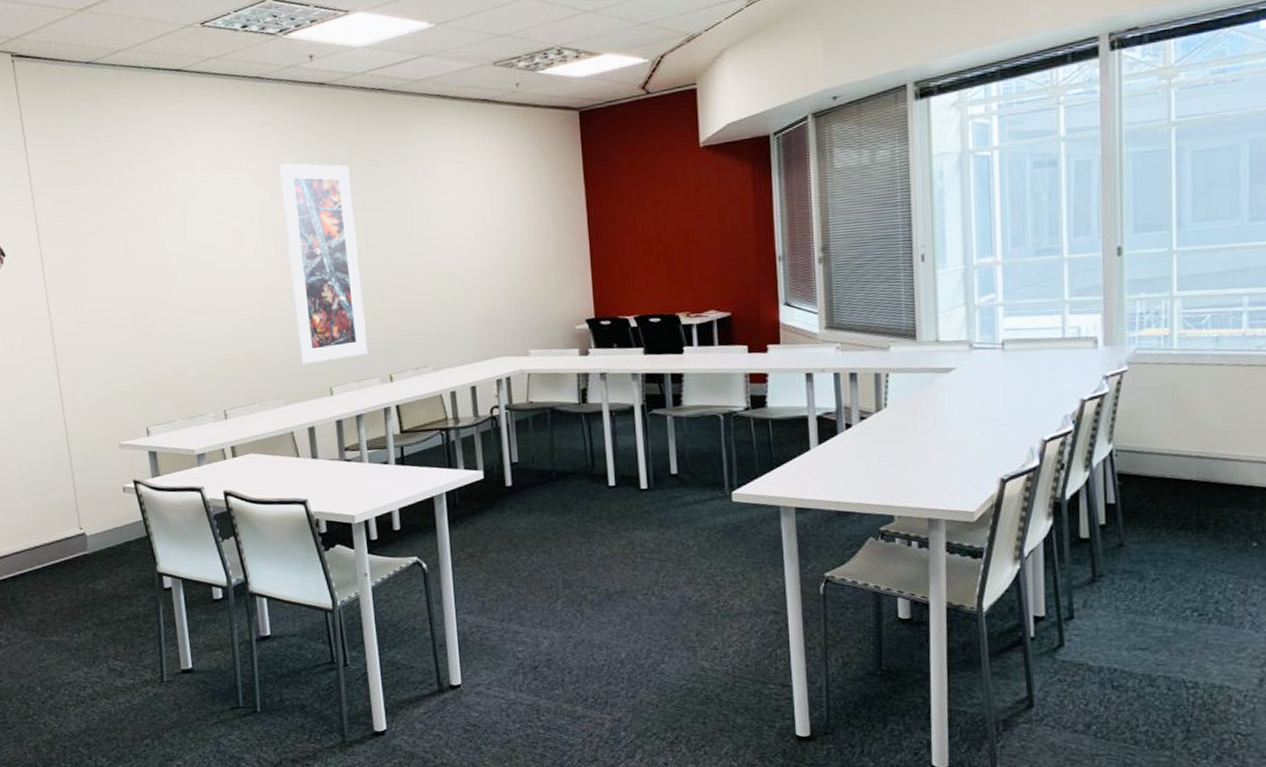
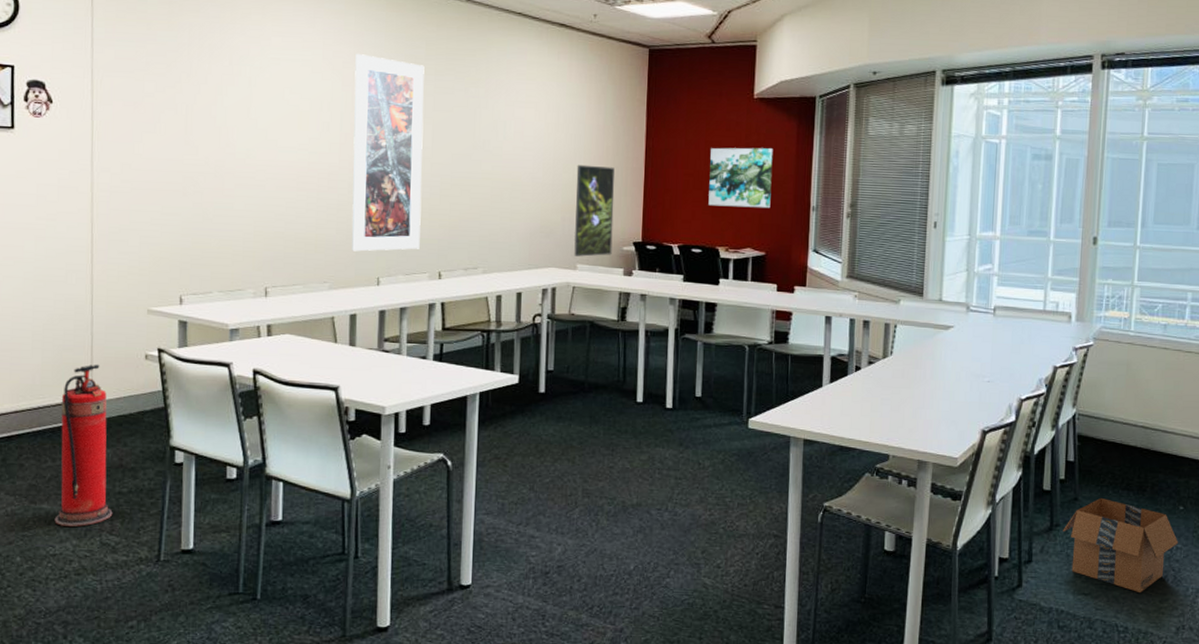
fire extinguisher: none [55,501,115,656] -> present [54,364,113,527]
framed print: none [517,243,565,342] -> present [574,164,615,257]
wall art: none [658,199,731,271] -> present [708,147,773,209]
cardboard box: none [1108,540,1255,643] -> present [1063,497,1179,592]

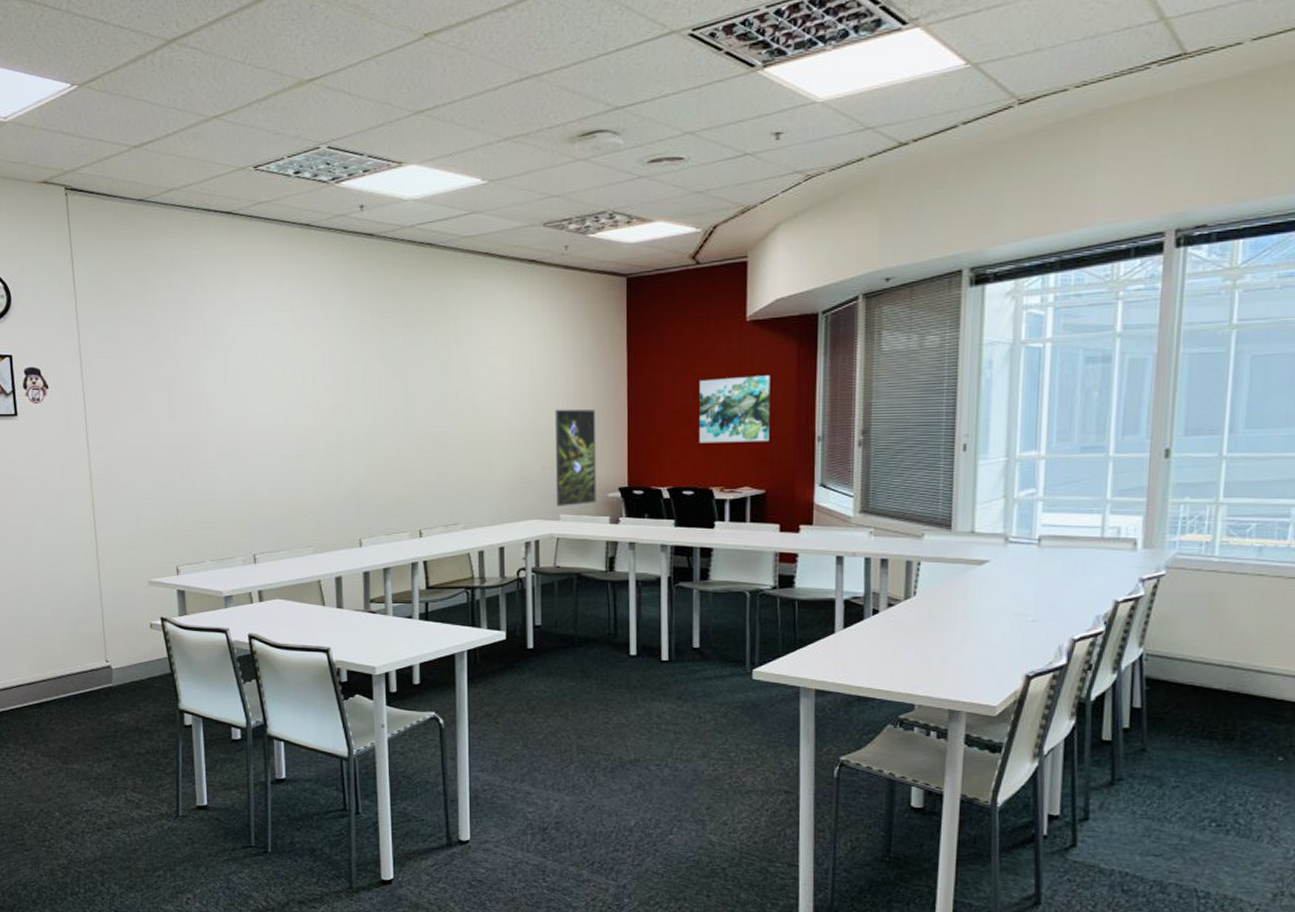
fire extinguisher: present [54,364,113,527] -> none [81,634,134,785]
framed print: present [351,54,425,252] -> none [323,313,399,514]
cardboard box: present [1063,497,1179,592] -> none [1127,748,1277,854]

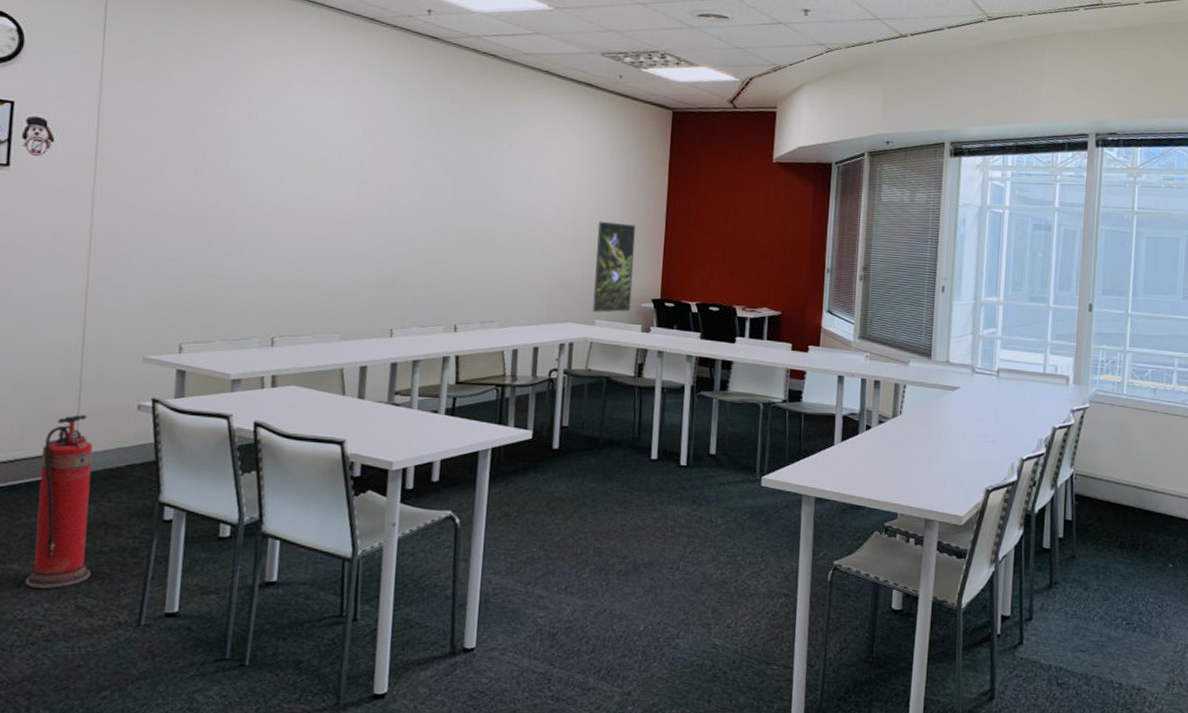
fire extinguisher: none [81,634,134,785] -> present [25,414,93,589]
wall art: present [699,375,771,444] -> none [727,209,791,269]

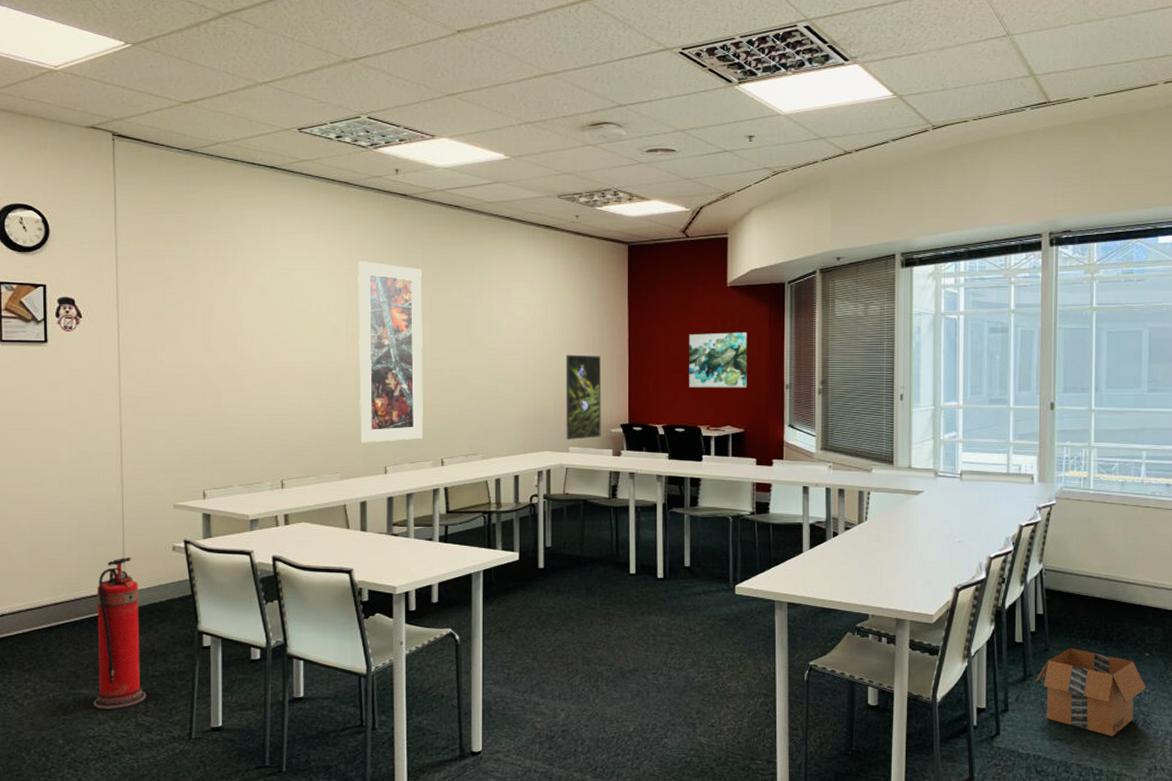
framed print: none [365,104,448,302] -> present [358,261,423,443]
wall art: none [727,209,791,269] -> present [689,332,747,388]
cardboard box: none [1061,555,1169,649] -> present [1036,647,1147,736]

